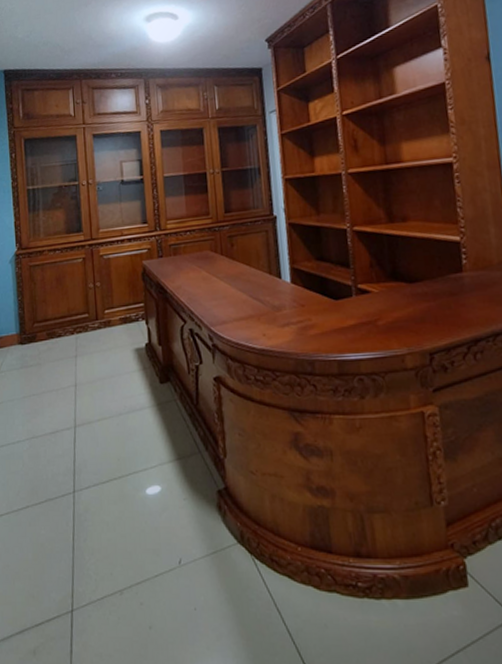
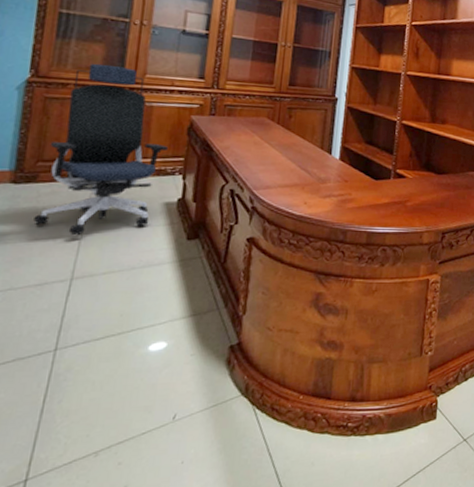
office chair: none [39,226,130,387] -> present [33,63,169,236]

